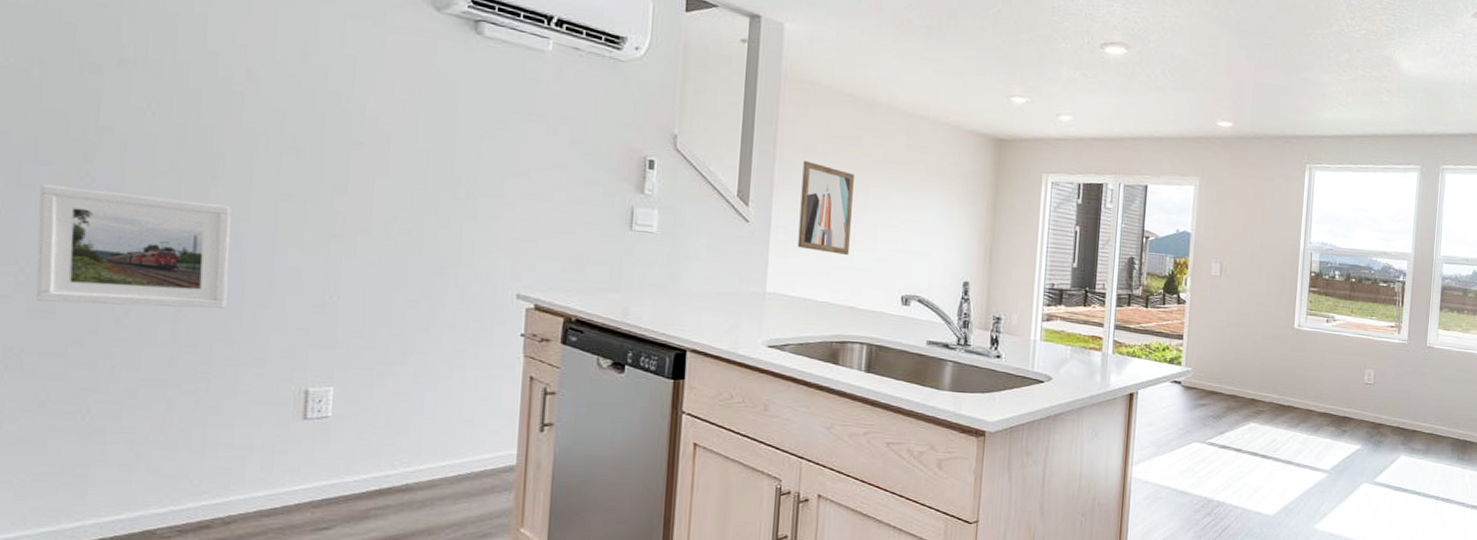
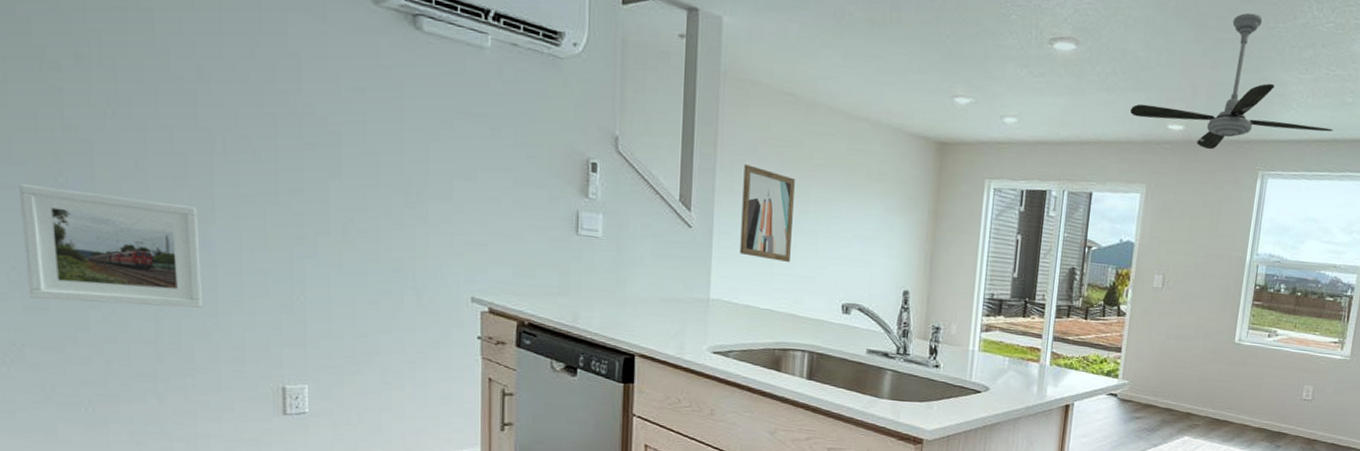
ceiling fan: none [1181,20,1373,145] -> present [1130,12,1333,150]

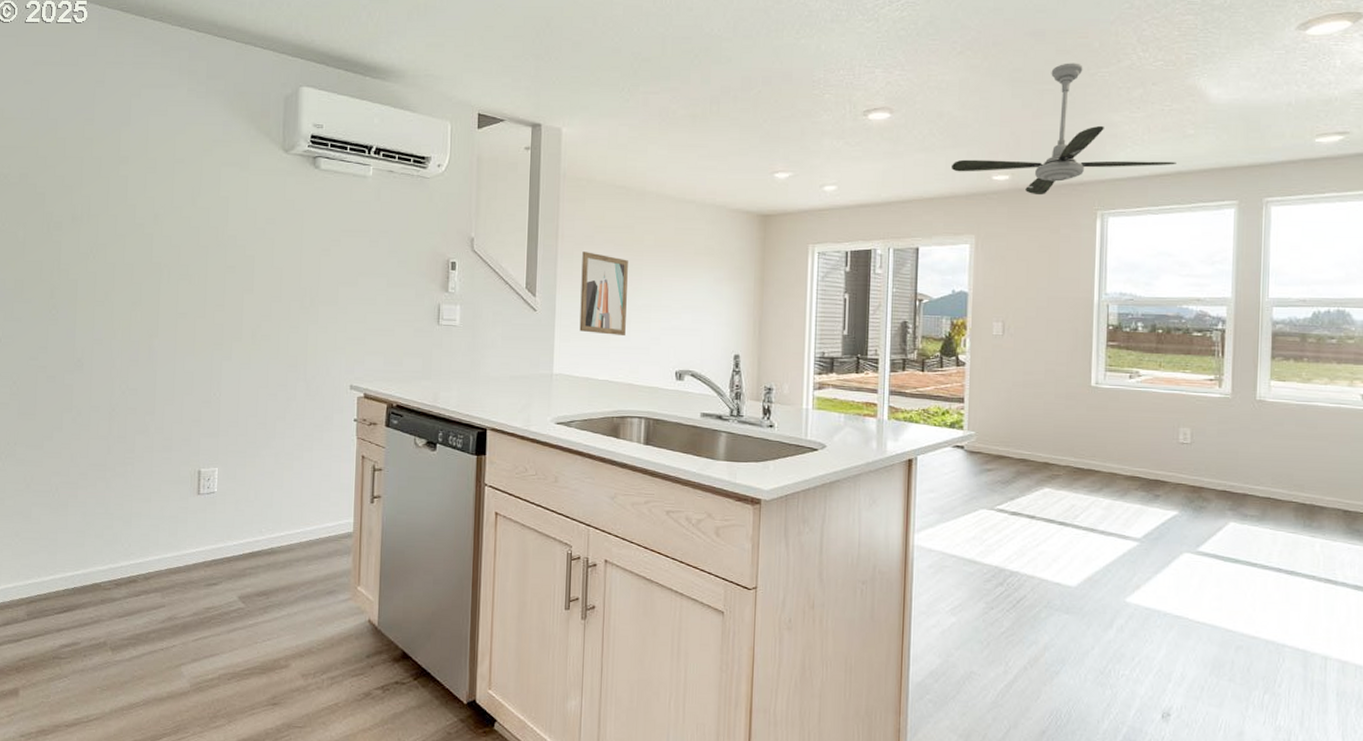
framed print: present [19,183,202,308] -> none [23,316,146,408]

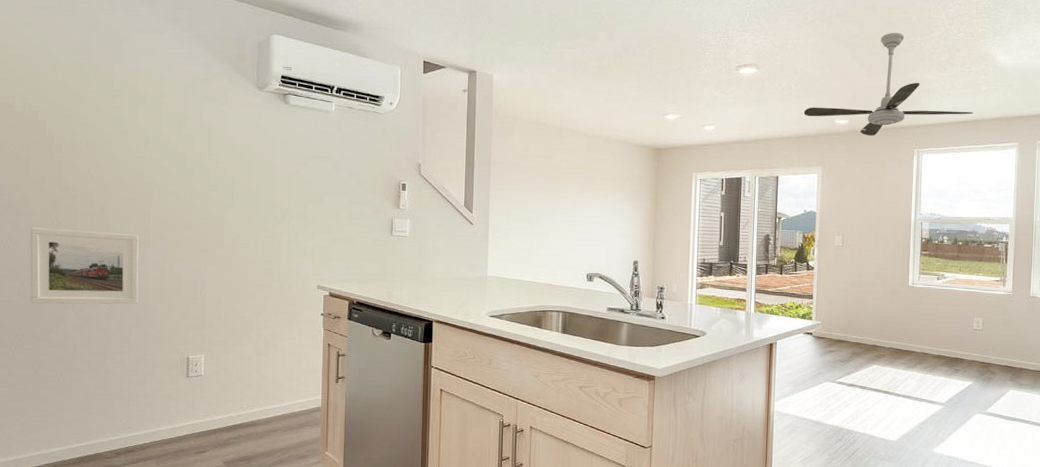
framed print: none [23,316,146,408] -> present [30,227,139,305]
wall art: present [579,252,628,335] -> none [509,176,548,245]

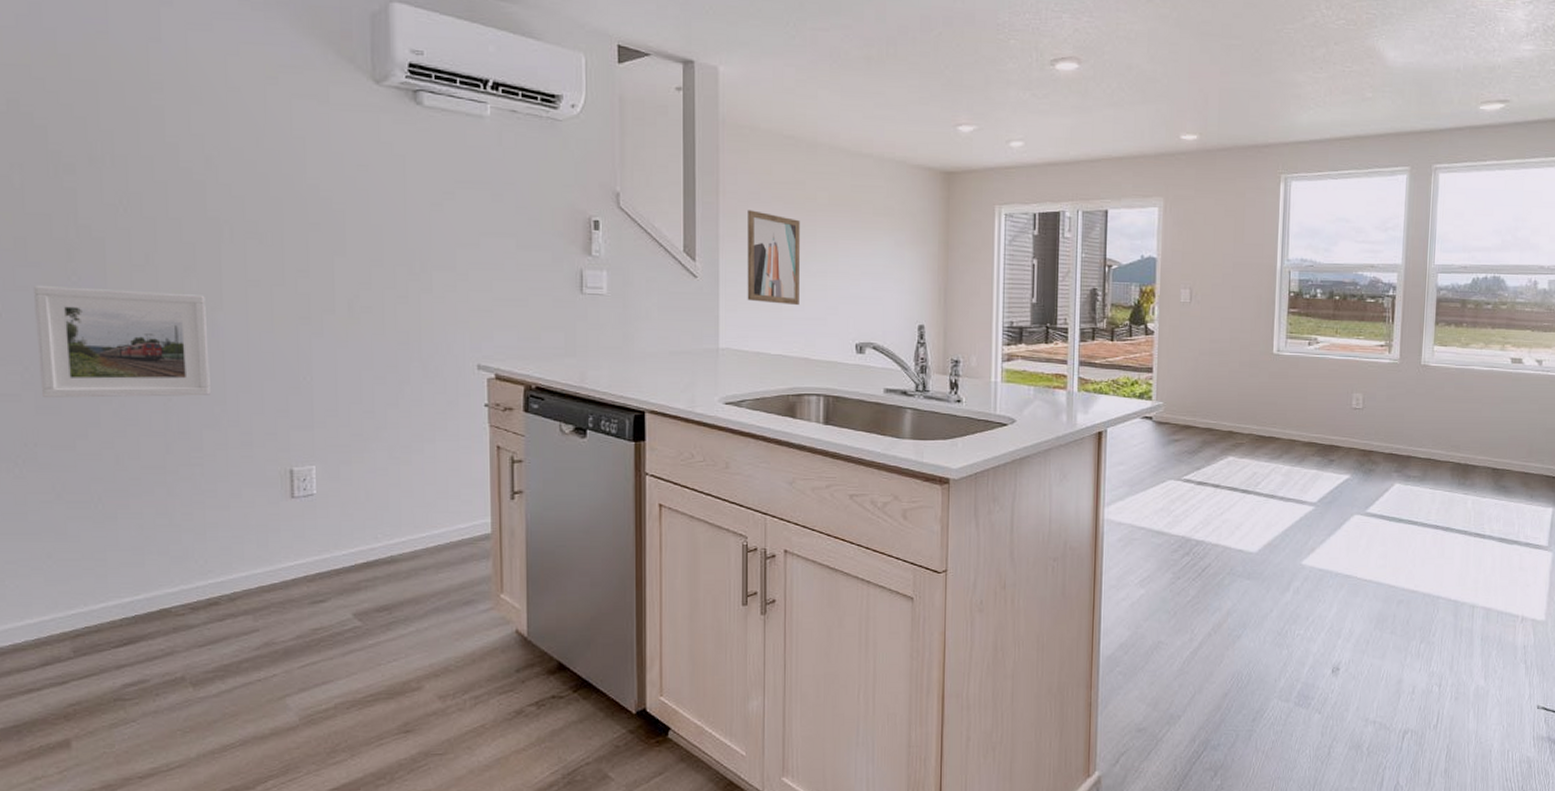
wall art: none [509,176,548,245] -> present [747,210,800,305]
ceiling fan: present [804,32,974,136] -> none [1141,17,1355,157]

